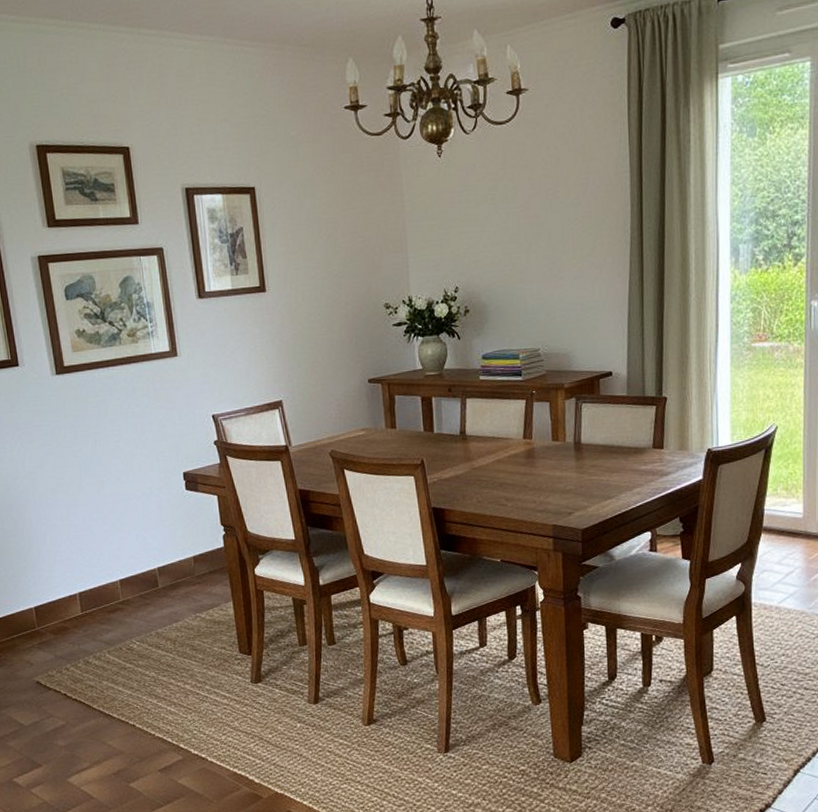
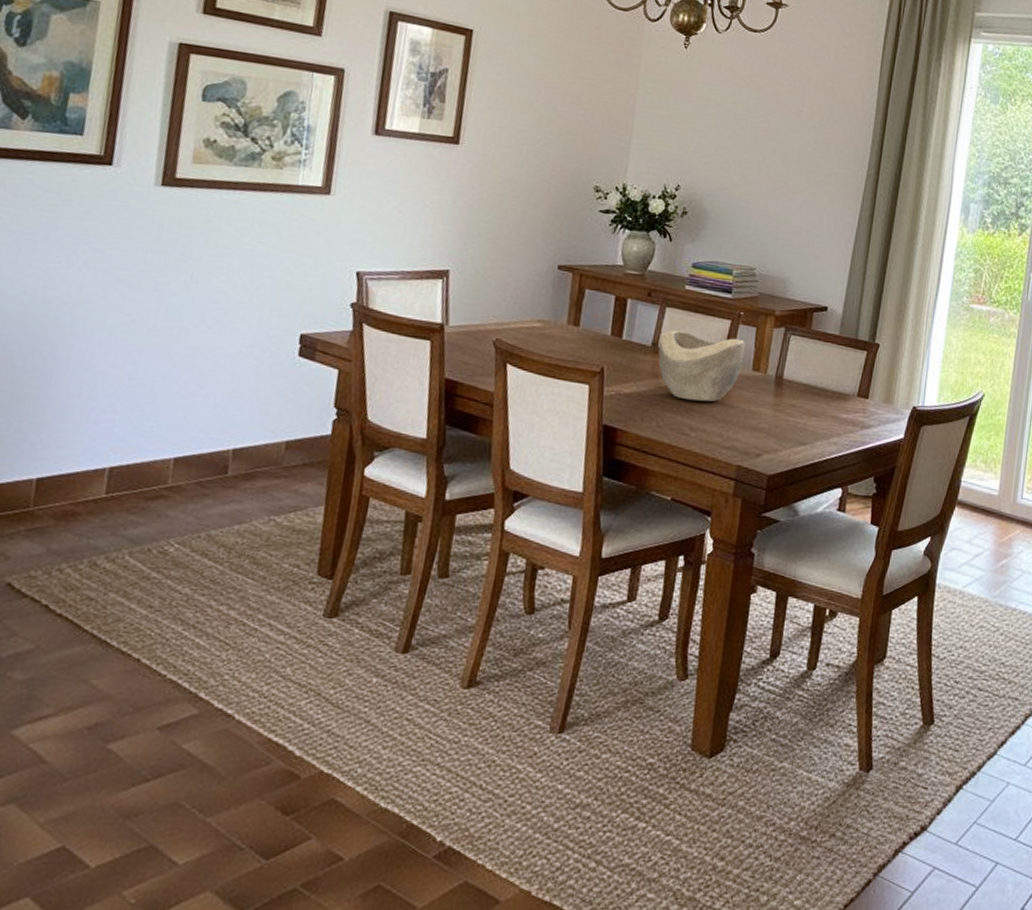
decorative bowl: none [465,415,543,476] -> present [658,330,745,402]

